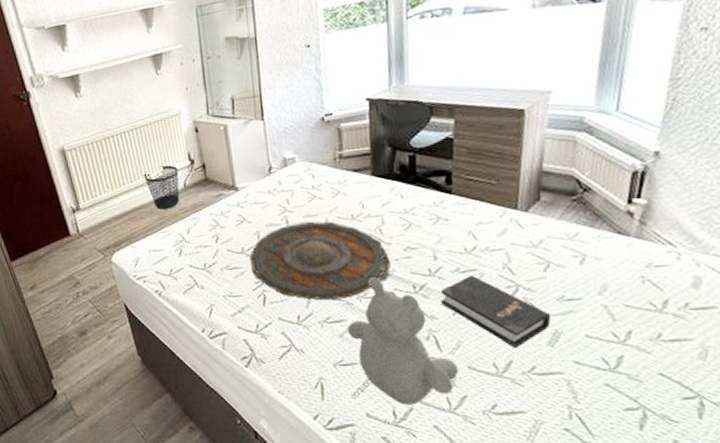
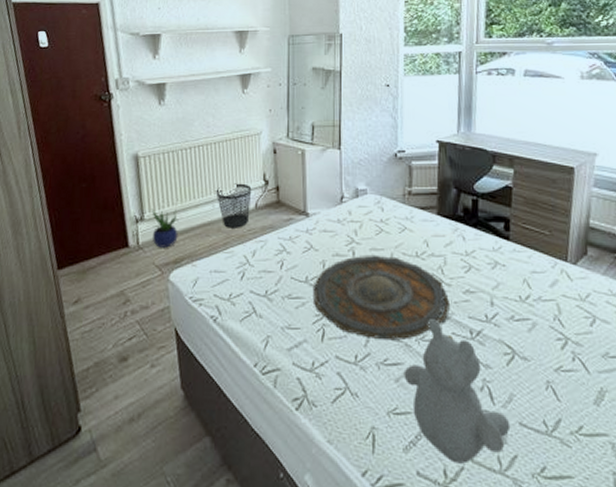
potted plant: none [84,197,114,234] -> present [151,208,179,248]
hardback book: present [440,274,552,348] -> none [495,323,598,405]

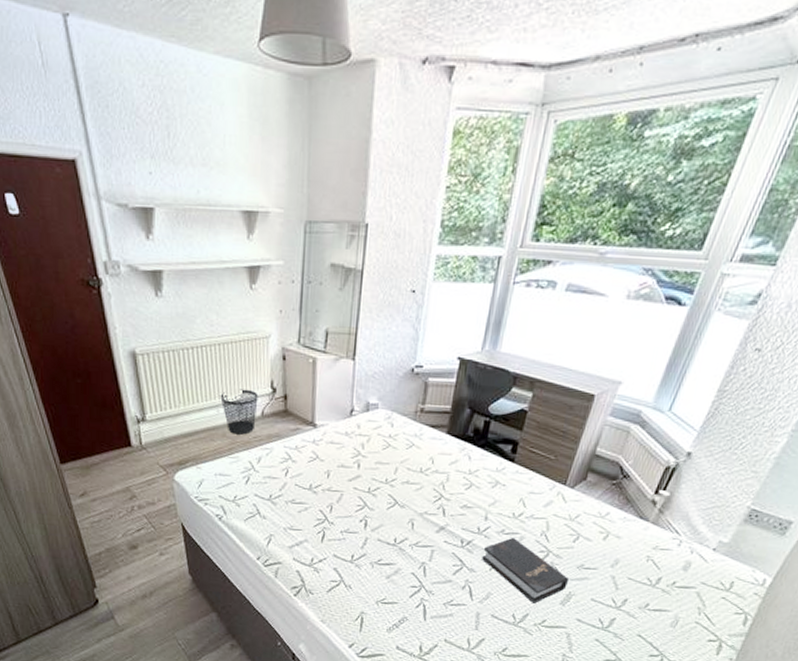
potted plant: present [151,208,179,248] -> none [152,409,182,450]
tray: present [314,254,450,339] -> none [316,468,446,544]
teddy bear: present [403,319,511,464] -> none [394,528,484,643]
hardback book: none [495,323,598,405] -> present [482,537,570,603]

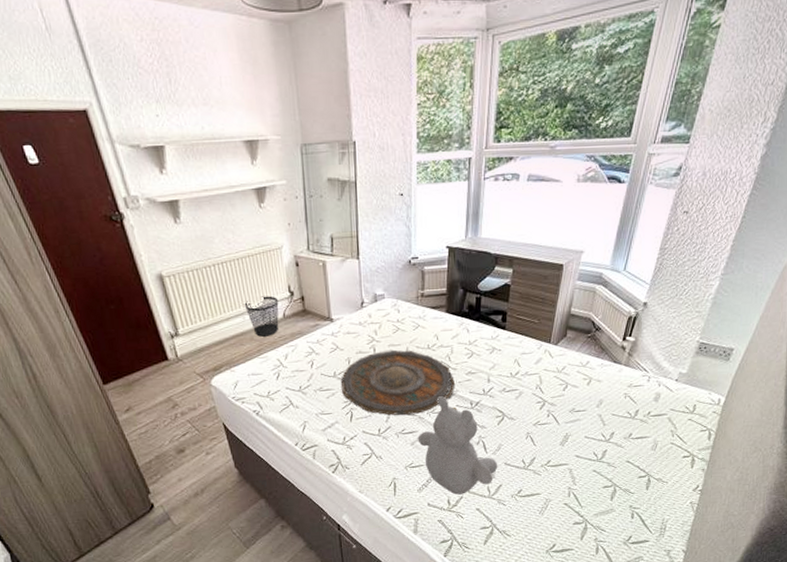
tray: none [316,468,446,544] -> present [341,349,455,415]
teddy bear: none [394,528,484,643] -> present [418,396,498,495]
hardback book: present [482,537,570,603] -> none [490,393,565,448]

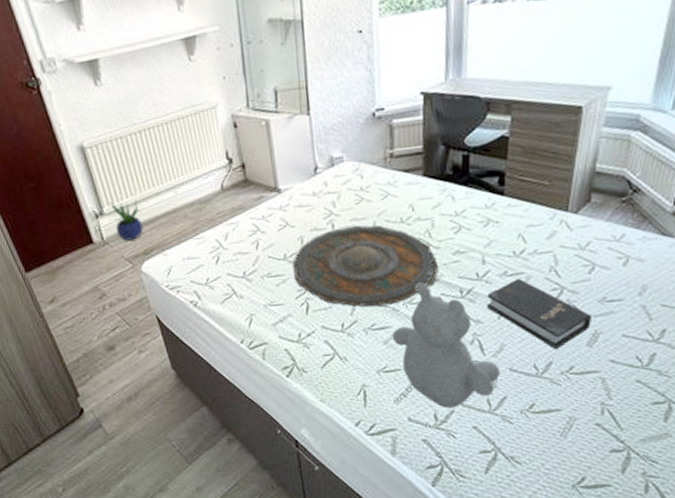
potted plant: none [183,324,214,358] -> present [109,200,143,241]
wastebasket: present [244,296,279,337] -> none [175,164,217,214]
hardback book: none [490,393,565,448] -> present [486,278,593,349]

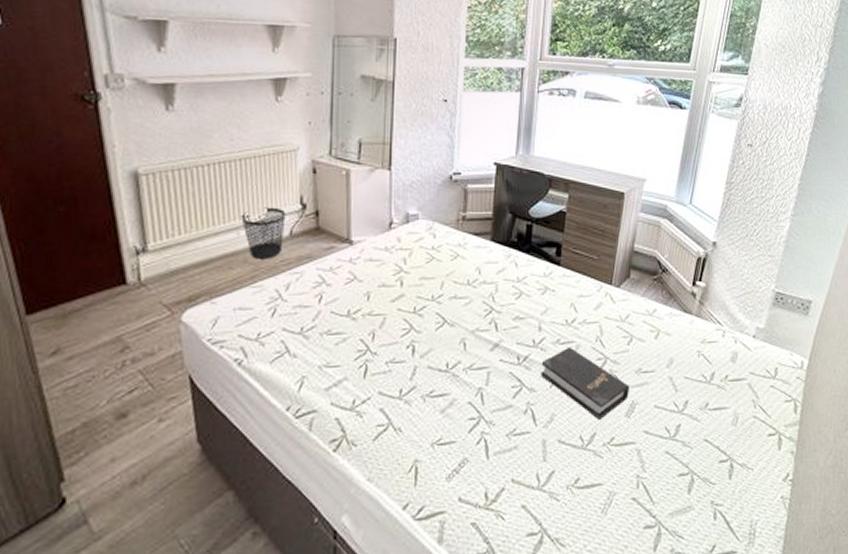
potted plant: present [109,200,143,241] -> none [156,237,193,284]
wastebasket: none [175,164,217,214] -> present [241,207,286,259]
tray: present [293,224,438,307] -> none [356,284,498,371]
teddy bear: present [392,283,501,408] -> none [449,347,550,485]

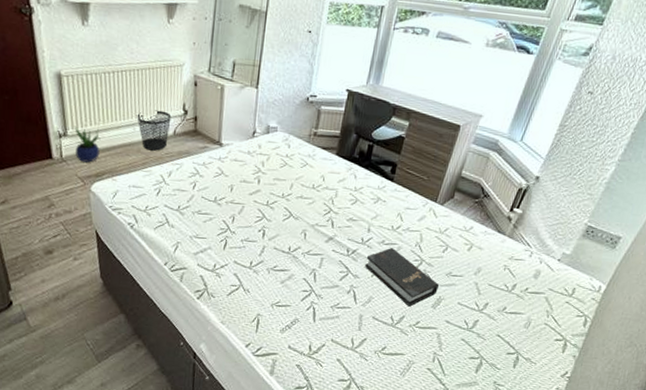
potted plant: none [156,237,193,284] -> present [73,126,101,163]

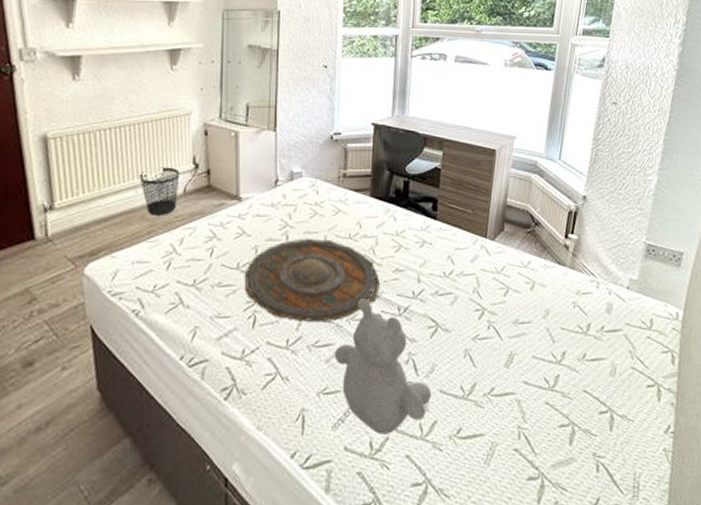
potted plant: present [73,126,101,163] -> none [62,196,96,239]
tray: none [220,184,334,252] -> present [245,238,379,322]
teddy bear: none [288,238,366,342] -> present [334,299,432,435]
hardback book: present [365,247,440,307] -> none [421,297,508,370]

